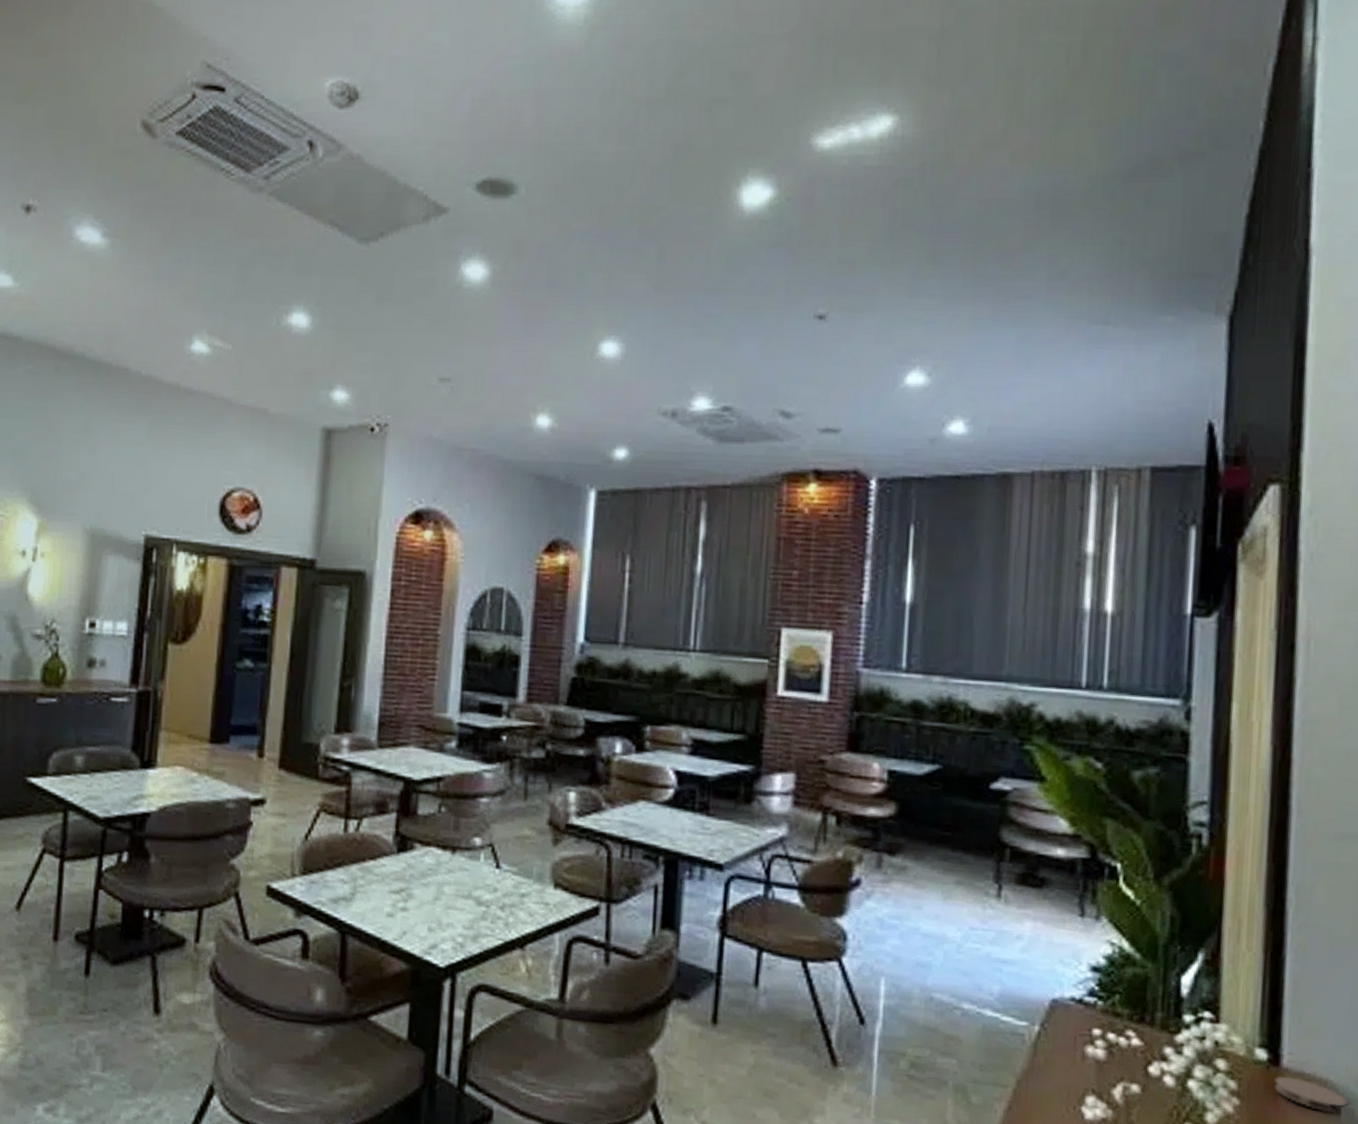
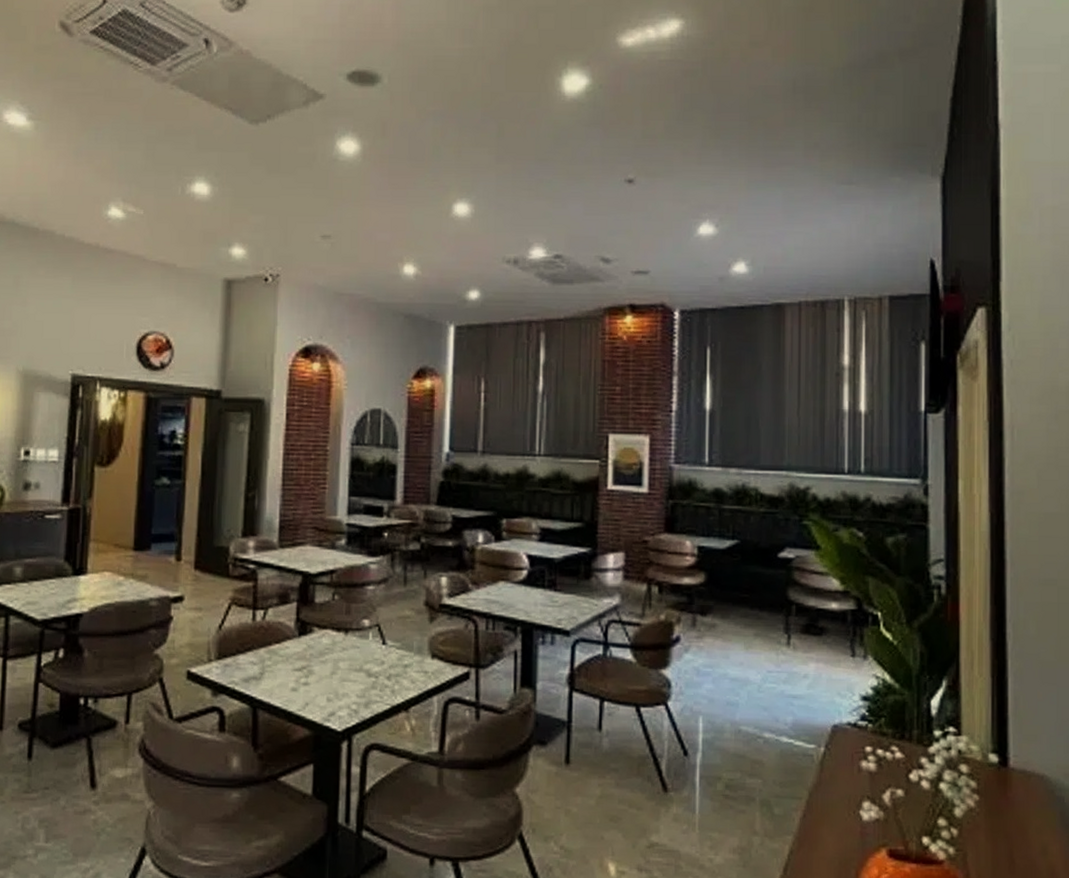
coaster: present [1274,1076,1347,1113] -> none [1004,774,1059,802]

